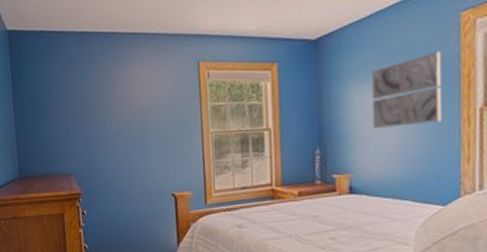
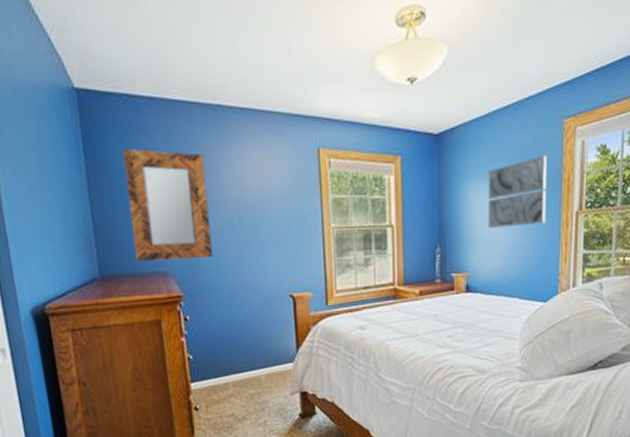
home mirror: none [39,73,106,165] -> present [122,148,213,262]

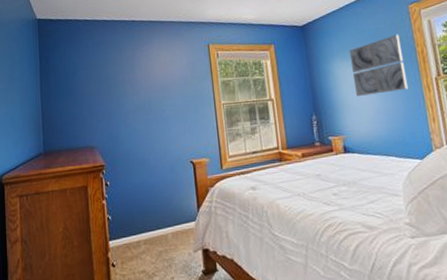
home mirror: present [122,148,213,262] -> none [66,55,129,139]

